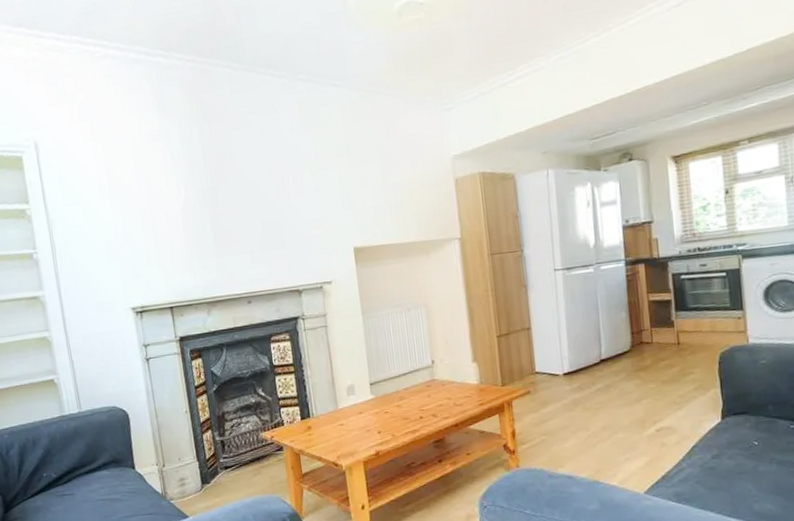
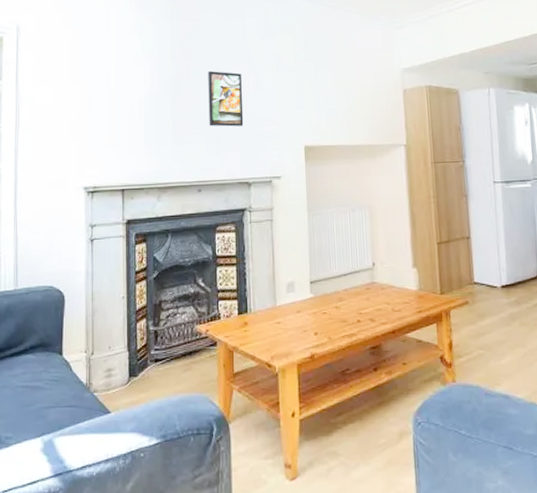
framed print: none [244,175,288,235] -> present [208,71,244,127]

